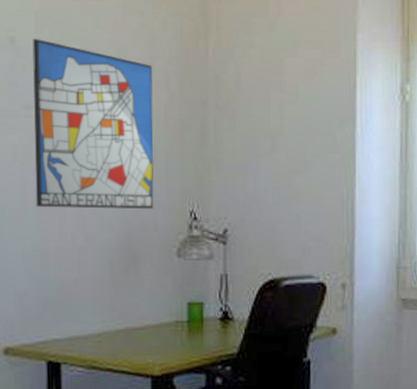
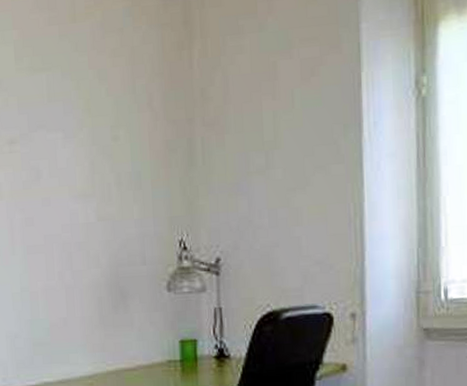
wall art: present [32,38,154,210] -> none [13,69,141,246]

